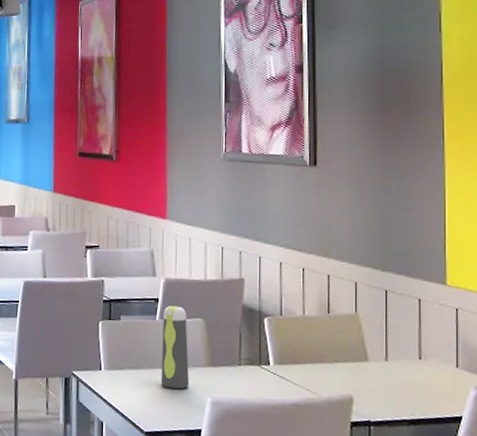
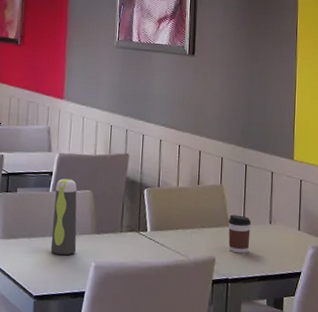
coffee cup: none [367,348,395,393] -> present [228,214,251,254]

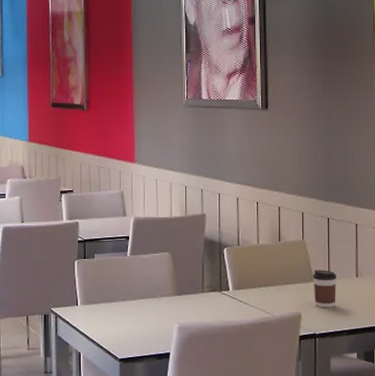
water bottle: present [50,178,77,256] -> none [132,242,159,318]

